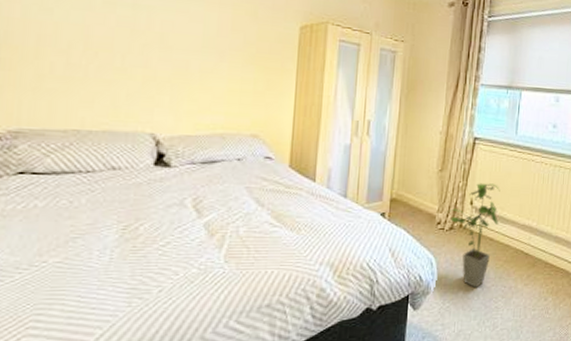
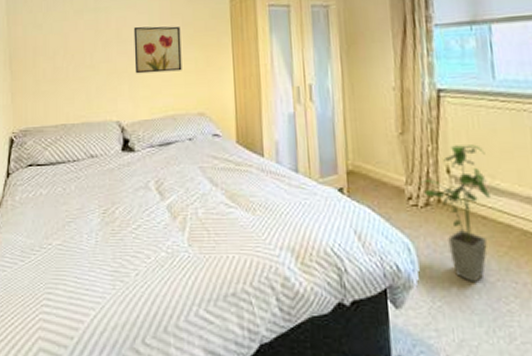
wall art: none [180,34,241,90] -> present [133,26,182,74]

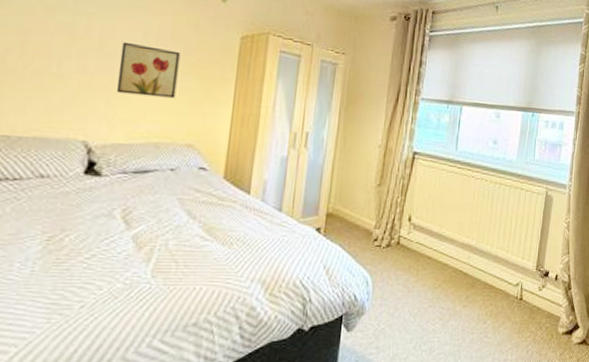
house plant: present [418,144,490,282] -> none [384,199,439,308]

